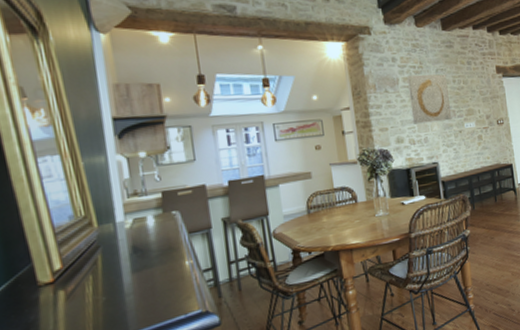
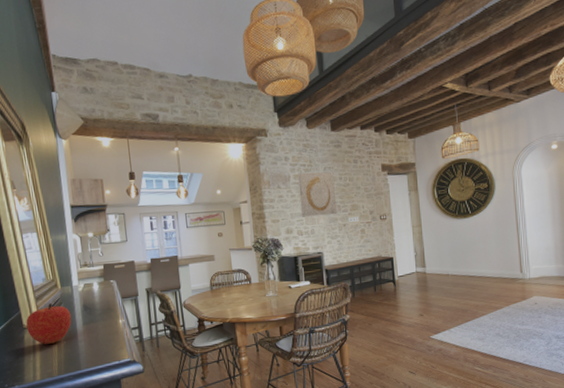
fruit: none [42,248,115,305] -> present [26,303,72,344]

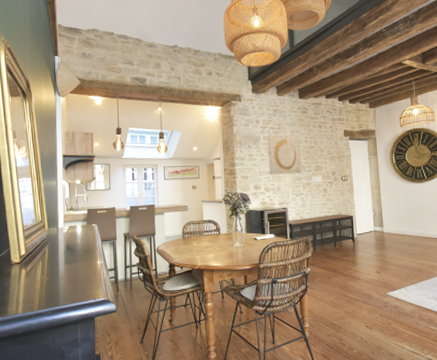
fruit: present [26,303,72,344] -> none [14,242,55,280]

